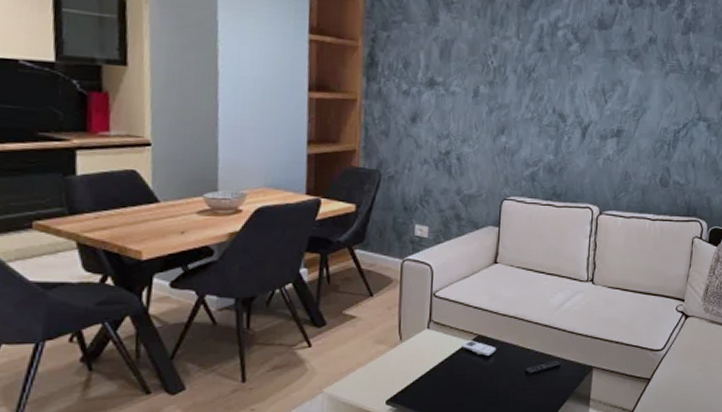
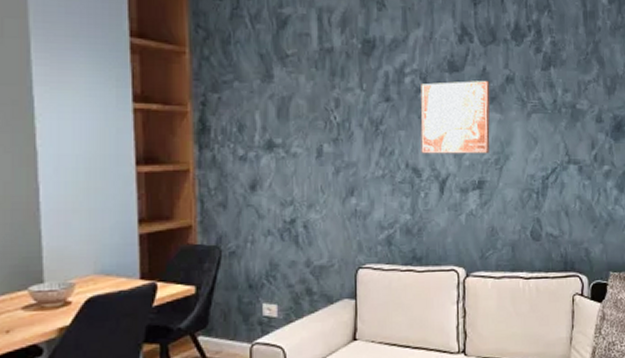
wall art: none [568,38,634,106] -> present [420,81,490,154]

